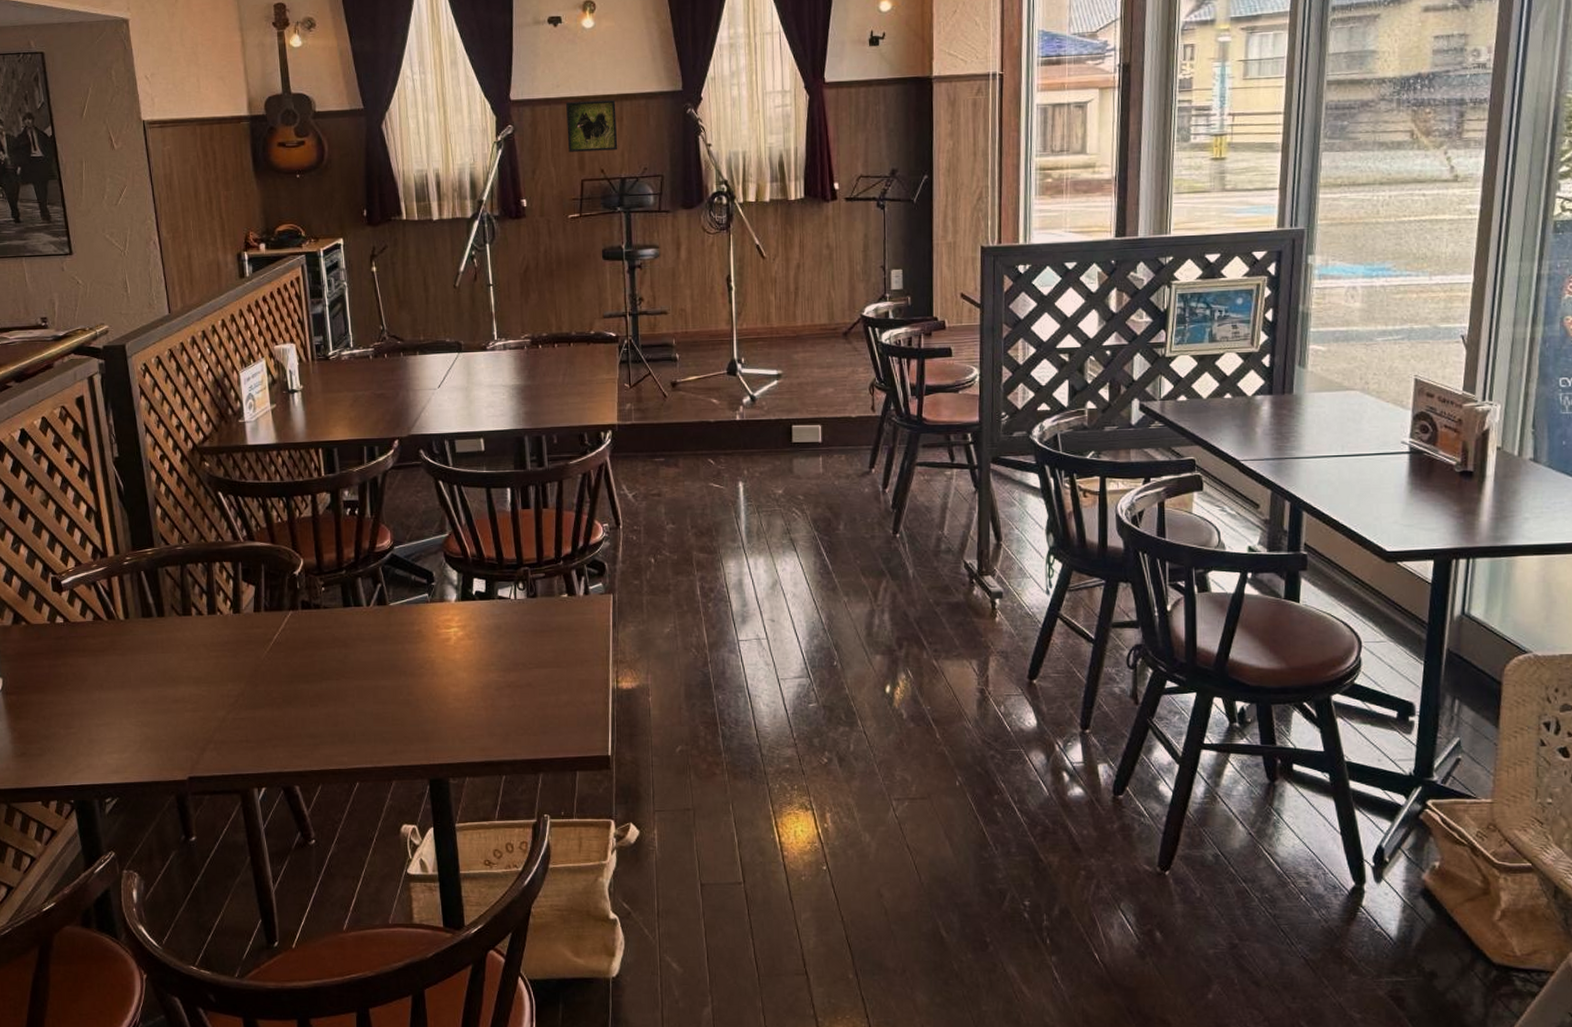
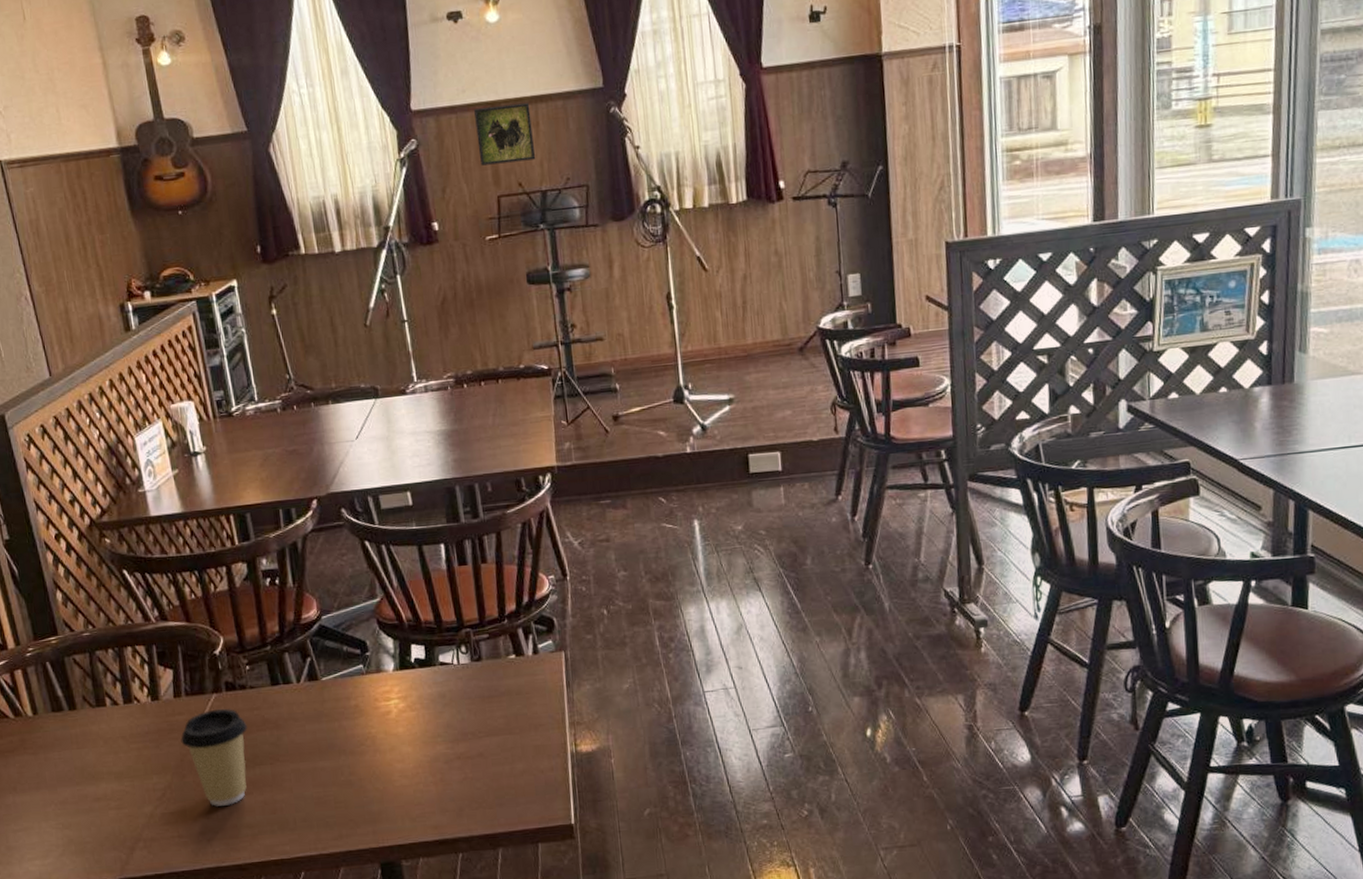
coffee cup: none [256,625,318,715] -> present [180,708,247,806]

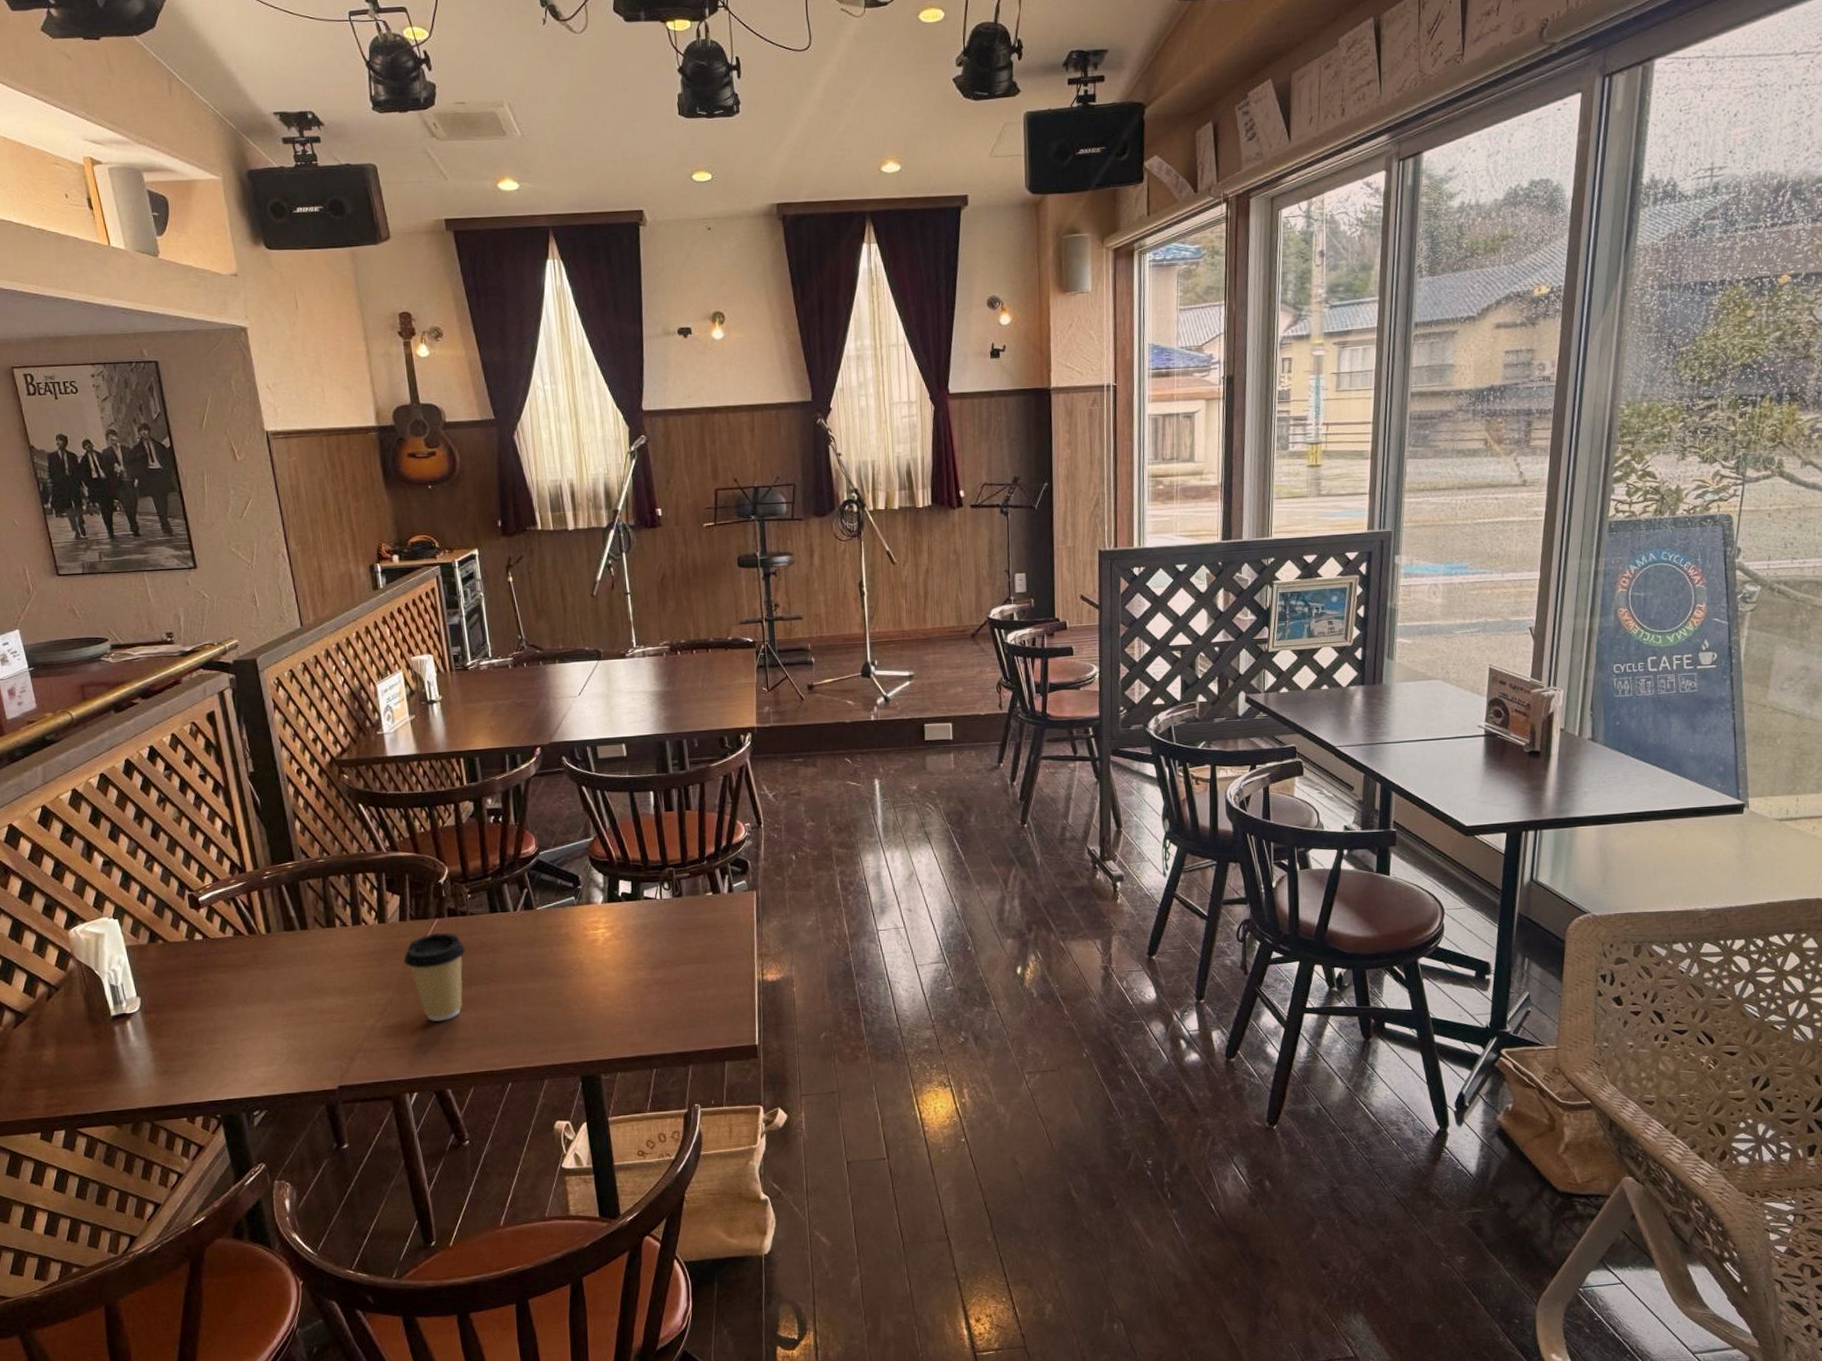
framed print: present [474,103,536,166] -> none [698,410,751,462]

